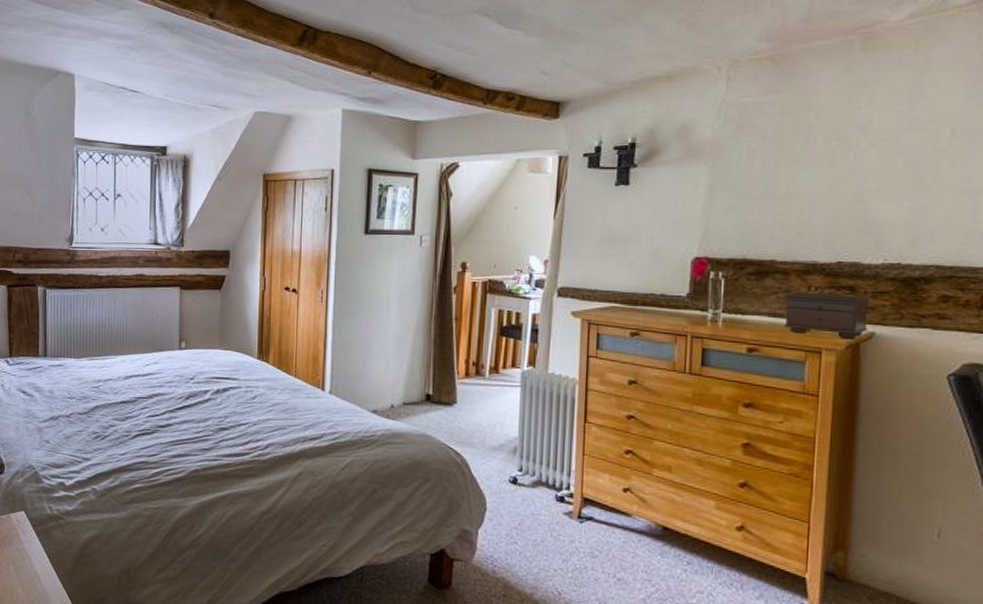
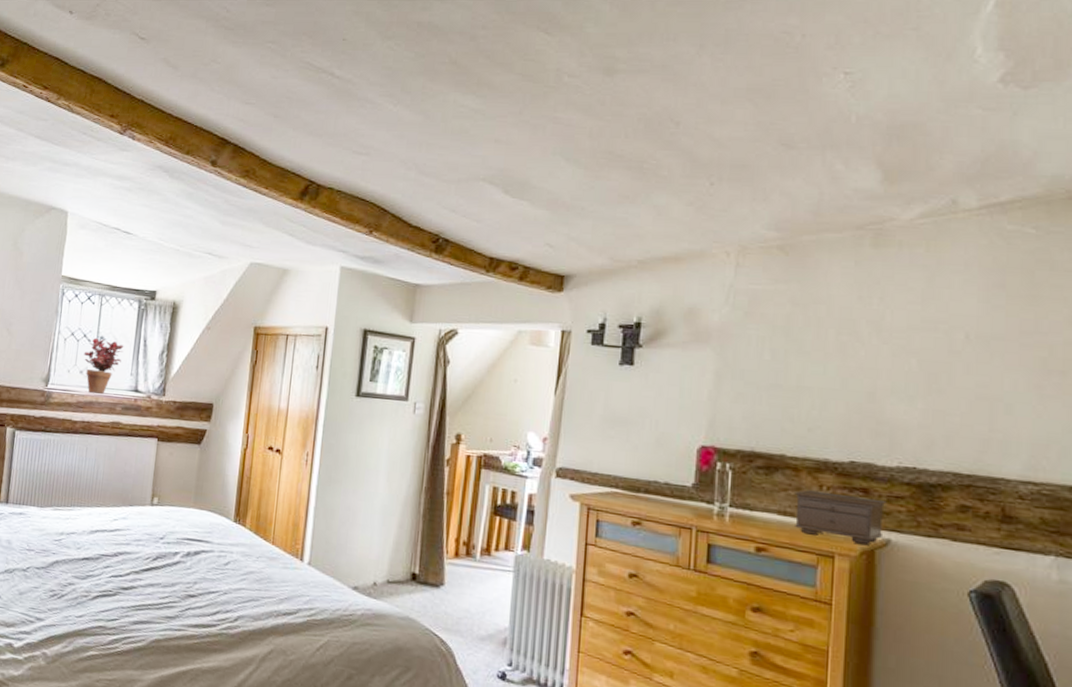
potted plant: none [103,195,141,250] -> present [83,337,124,395]

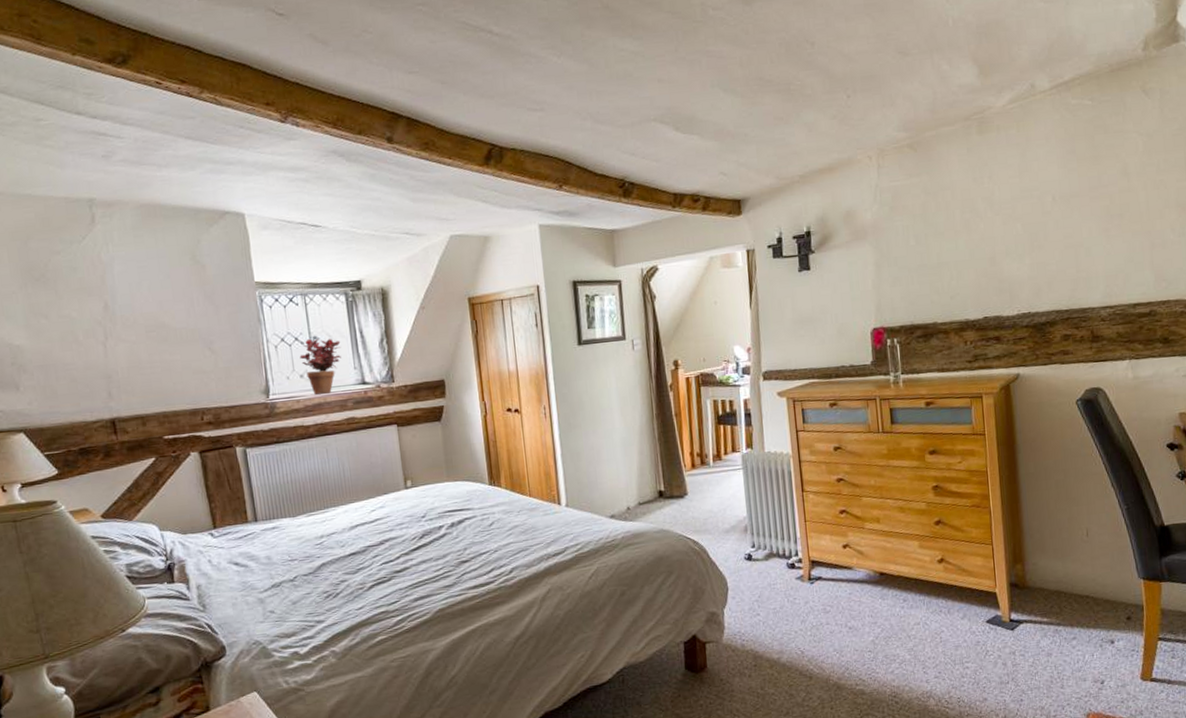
jewelry box: present [794,490,887,545] -> none [947,343,1013,383]

